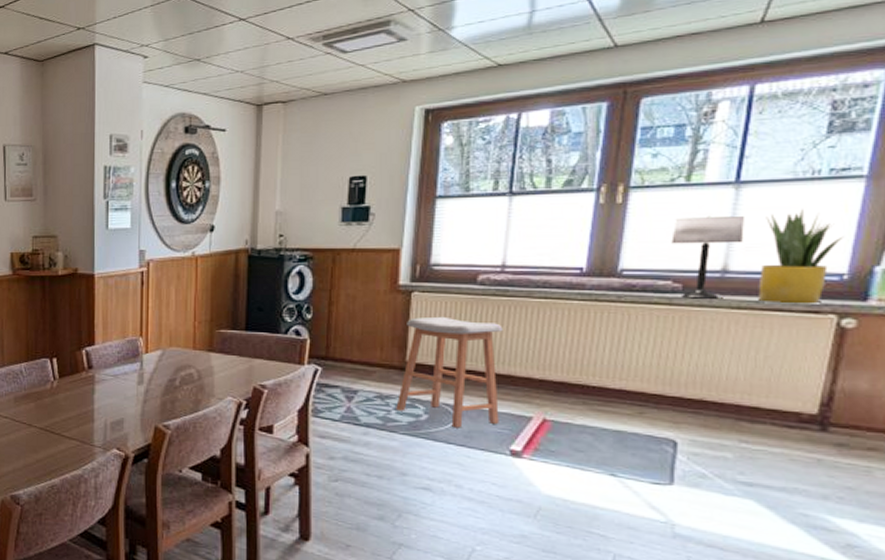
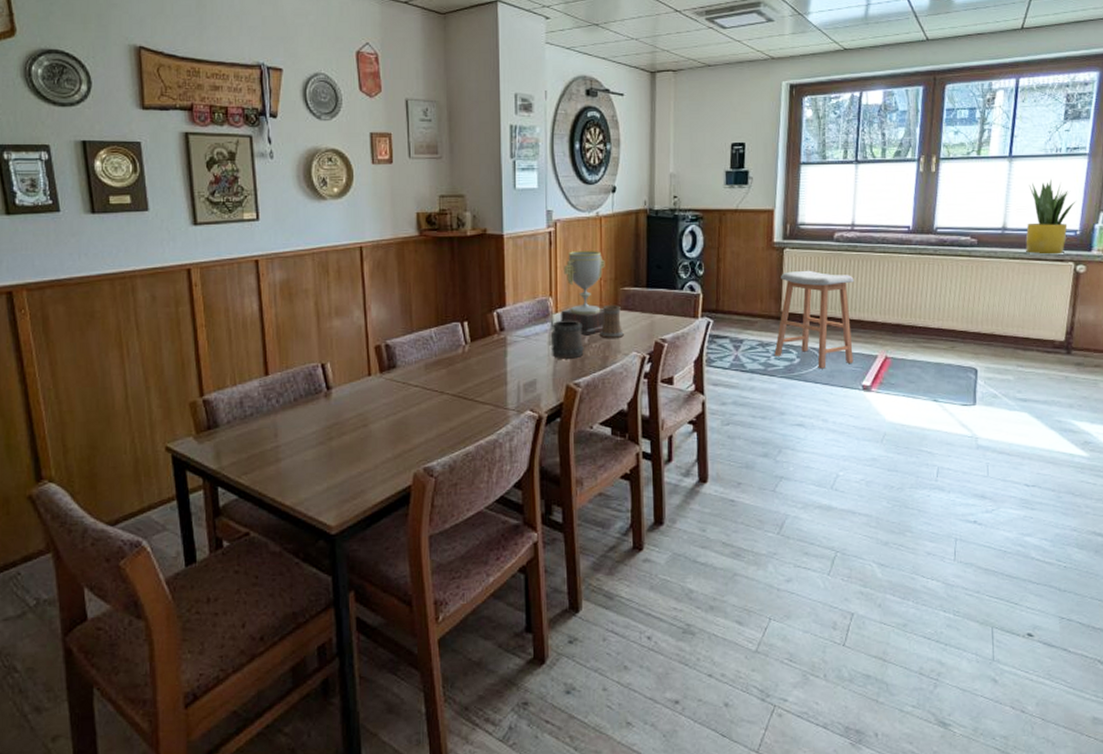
beer mug: none [139,360,175,401] -> present [550,320,584,359]
trophy: none [151,290,200,378] -> present [561,250,605,336]
beer mug: none [192,347,219,383] -> present [600,304,624,339]
table lamp: present [671,215,744,299] -> none [969,183,1016,251]

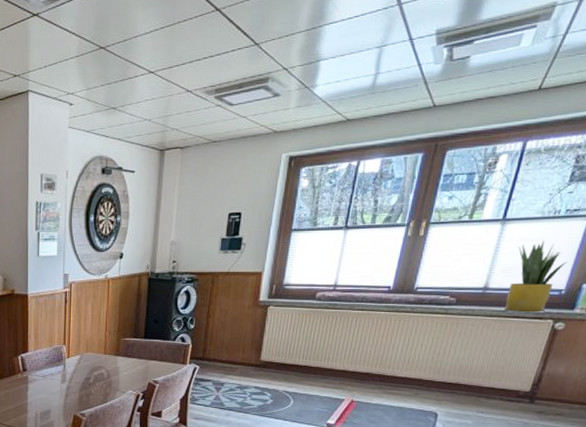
beer mug: present [550,320,584,359] -> none [63,363,90,395]
trophy: present [561,250,605,336] -> none [72,307,110,376]
beer mug: present [600,304,624,339] -> none [103,352,123,380]
stool: present [774,270,854,369] -> none [250,325,331,409]

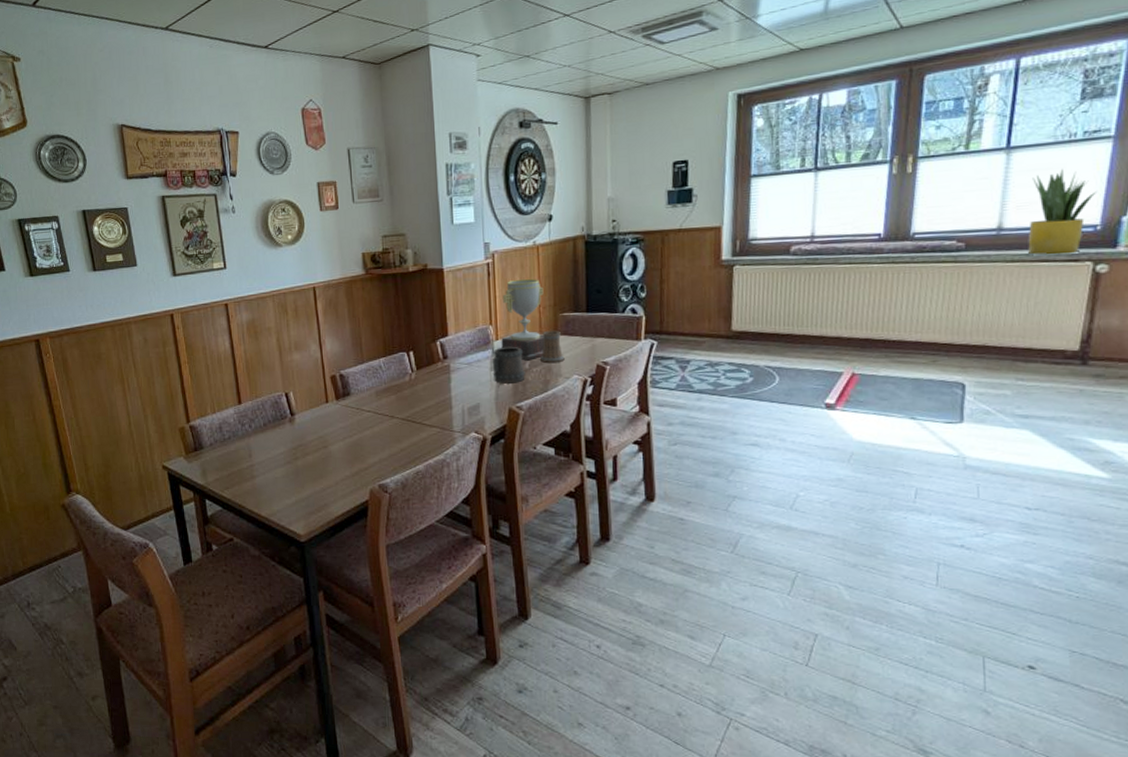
beer mug: none [63,363,90,395] -> present [492,346,525,384]
trophy: none [72,307,110,376] -> present [501,278,545,361]
beer mug: none [103,352,123,380] -> present [540,330,565,364]

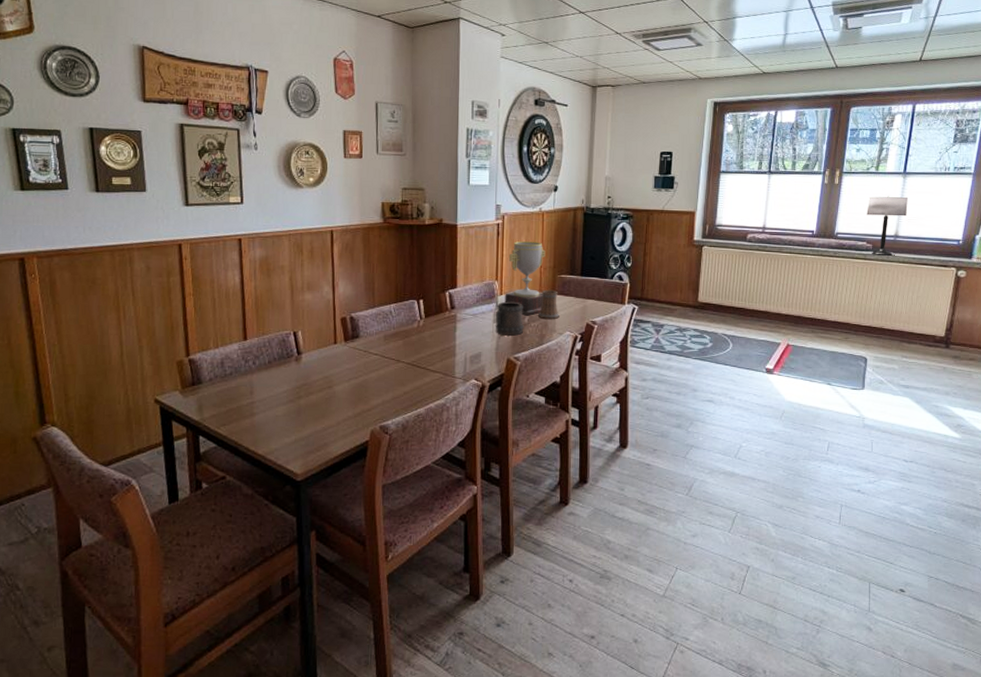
table lamp: none [954,177,1015,256] -> present [866,196,908,256]
planter: present [1028,169,1096,255] -> none [914,194,960,261]

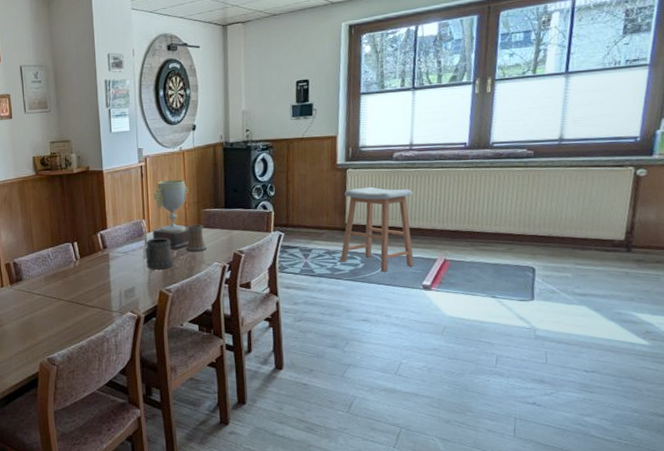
stool: none [690,266,763,353] -> present [340,186,414,272]
table lamp: present [866,196,908,256] -> none [525,97,573,162]

